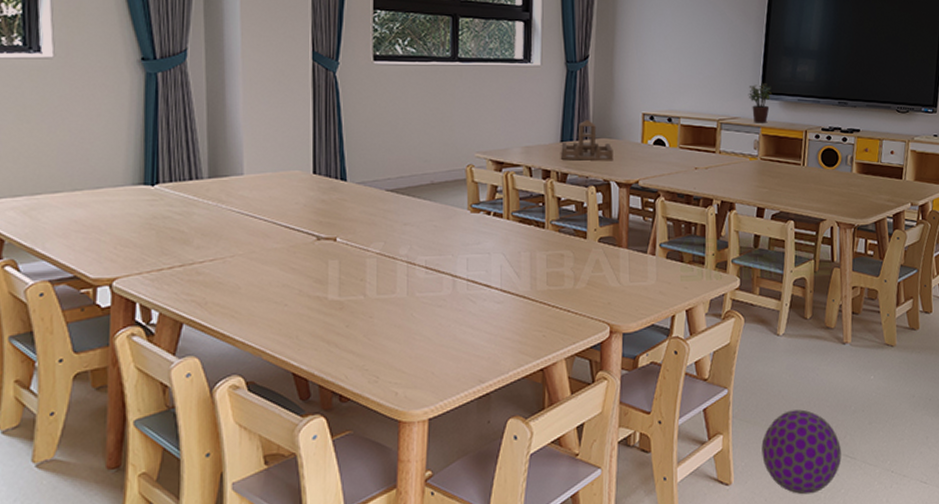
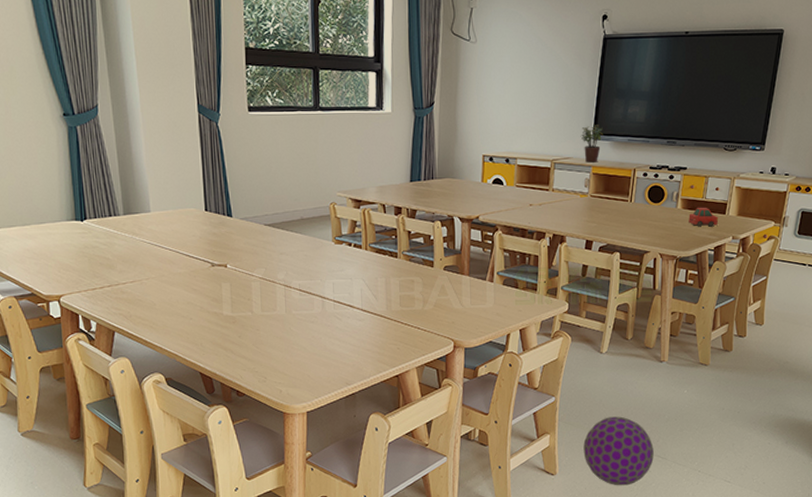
toy block set: present [561,120,614,161] -> none [410,161,457,199]
toy car: none [864,171,896,193] -> present [689,207,719,227]

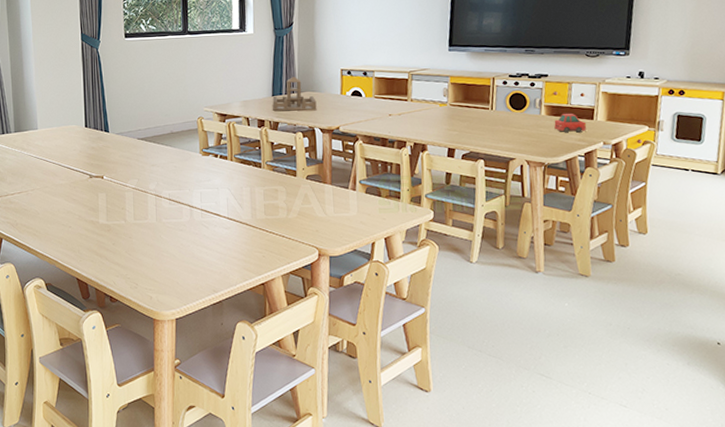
toy block set: none [410,161,457,199] -> present [272,77,317,111]
potted plant: present [580,125,604,163] -> none [436,37,460,73]
ball: present [583,416,654,486] -> none [458,330,537,407]

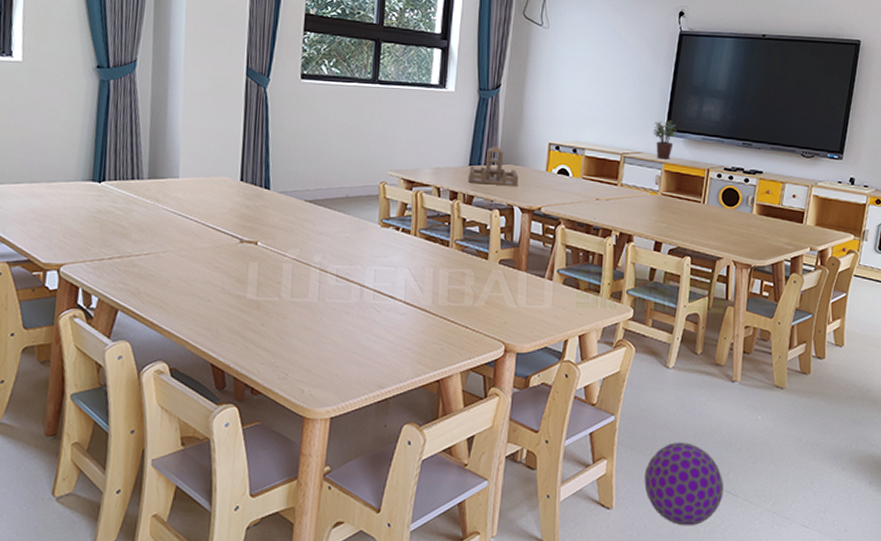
potted plant: none [436,37,460,73] -> present [652,120,678,159]
ball: none [458,330,537,407] -> present [644,442,723,526]
toy car: present [554,113,587,133] -> none [764,214,796,236]

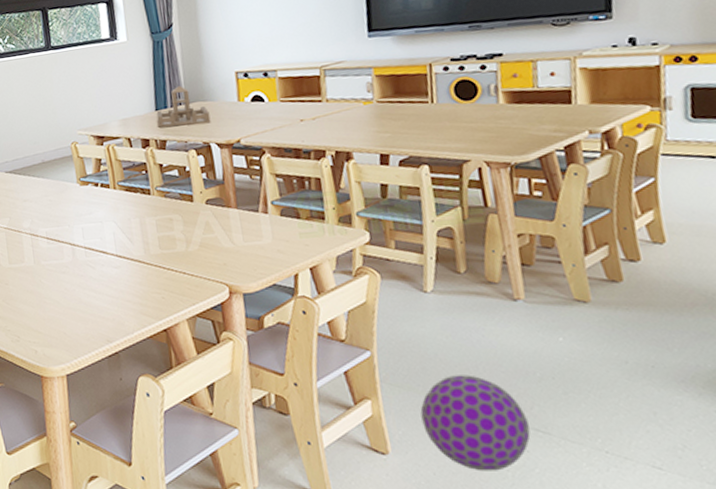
potted plant: present [652,120,678,159] -> none [352,19,383,65]

